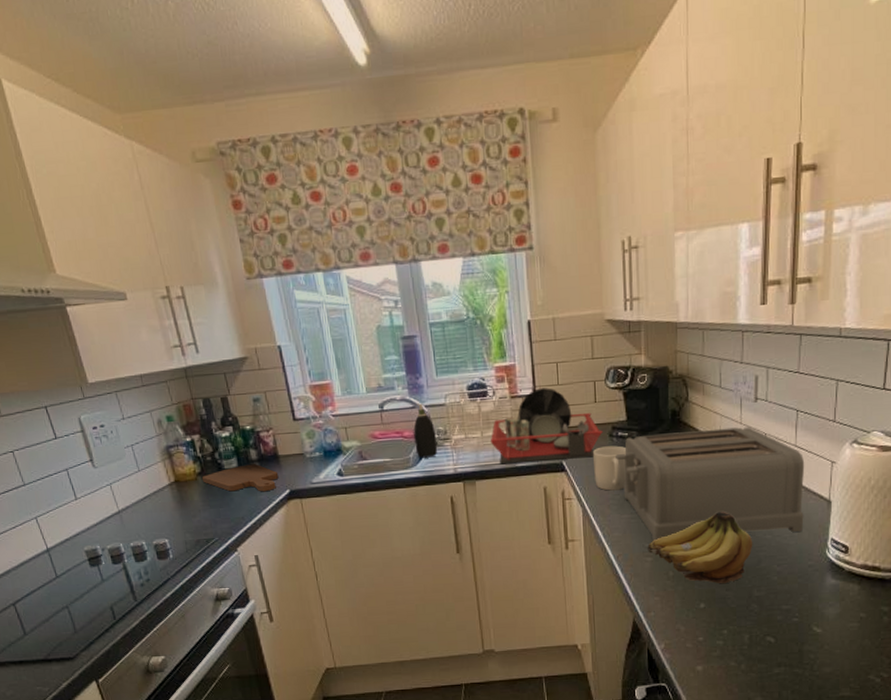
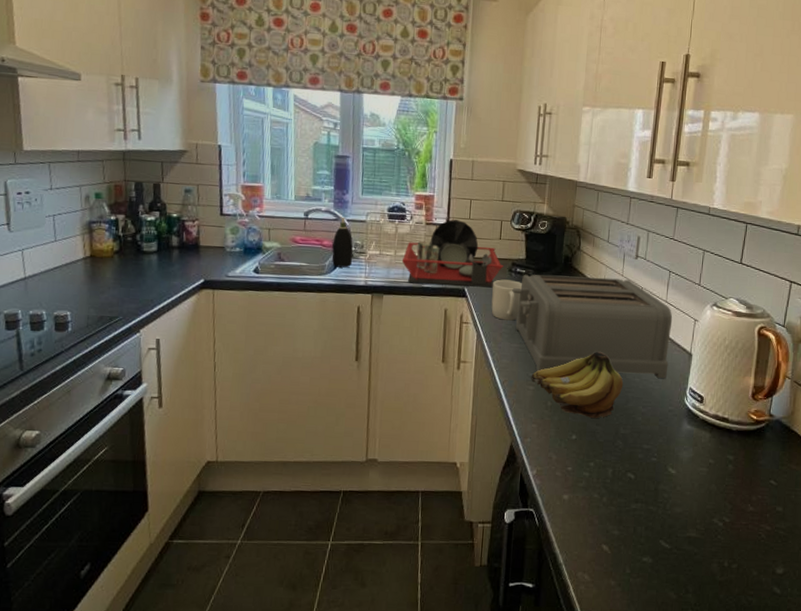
cutting board: present [201,463,279,492] -> none [118,249,196,279]

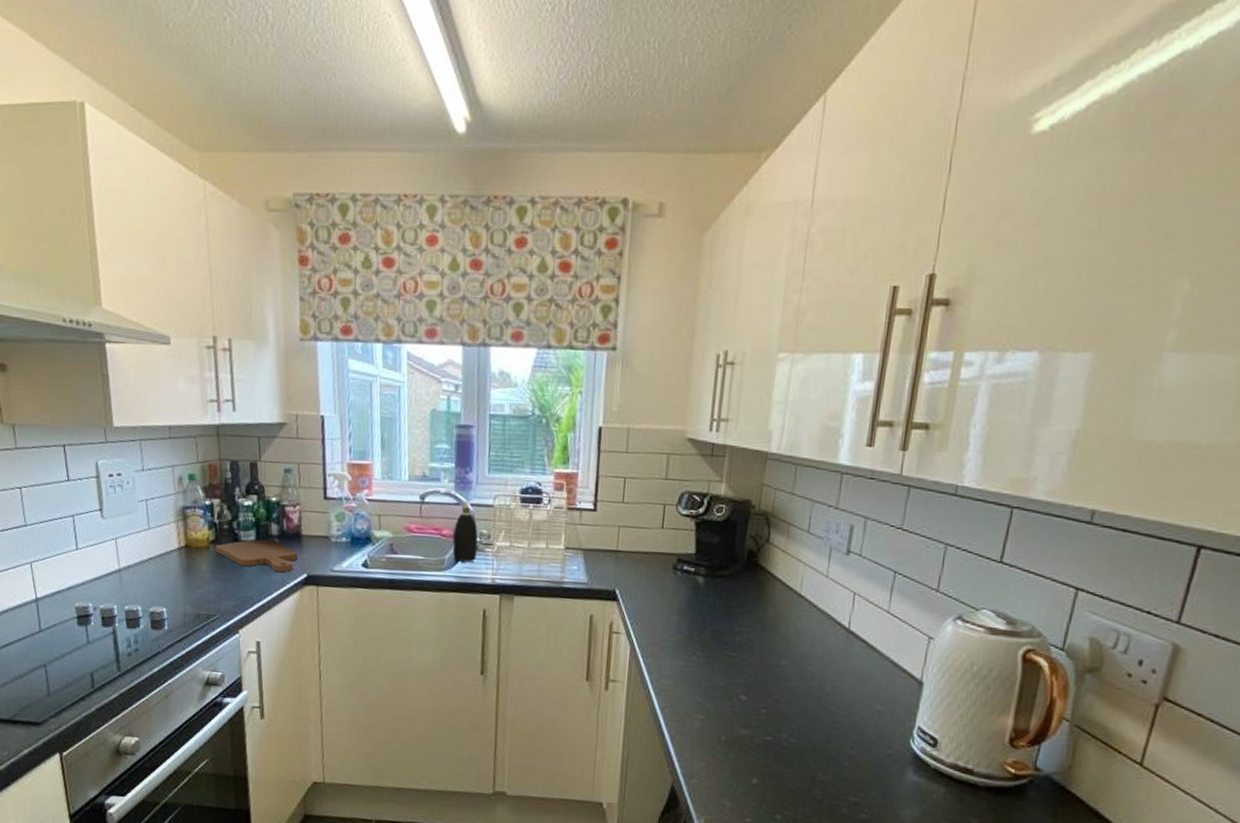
cutting board: none [118,249,196,279] -> present [214,539,298,573]
dish rack: present [401,219,504,288] -> none [536,503,666,590]
mug: present [491,279,522,321] -> none [649,579,690,632]
toaster: present [512,274,673,378] -> none [677,573,897,713]
fruit: present [530,351,624,419] -> none [698,673,825,760]

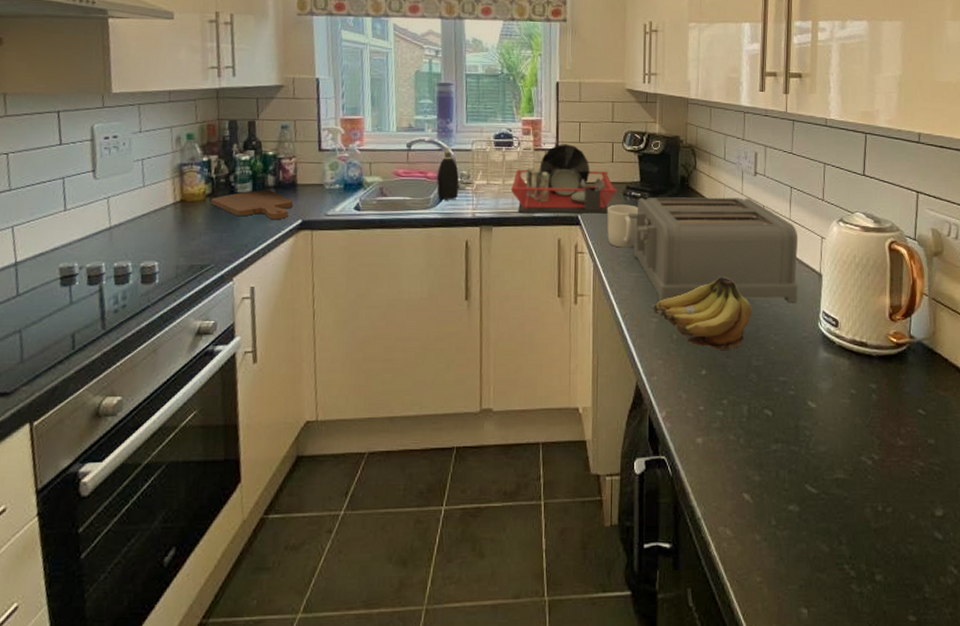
dish rack: none [536,503,666,590] -> present [510,144,618,214]
mug: none [649,579,690,632] -> present [607,204,638,248]
toaster: none [677,573,897,713] -> present [628,197,798,302]
fruit: none [698,673,825,760] -> present [652,276,752,351]

